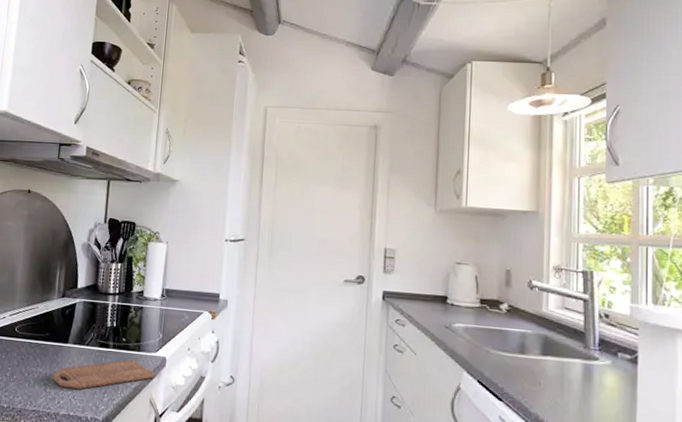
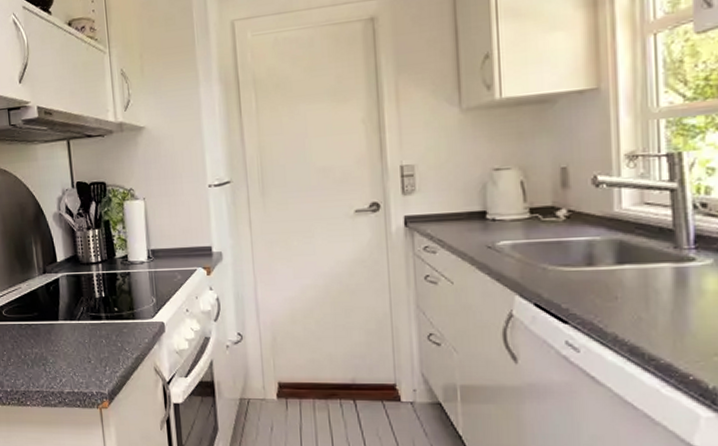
cutting board: present [51,359,155,390] -> none [49,329,156,366]

